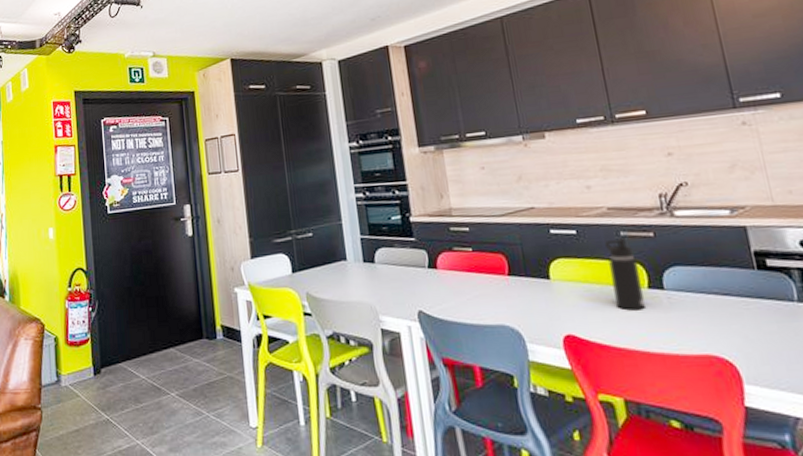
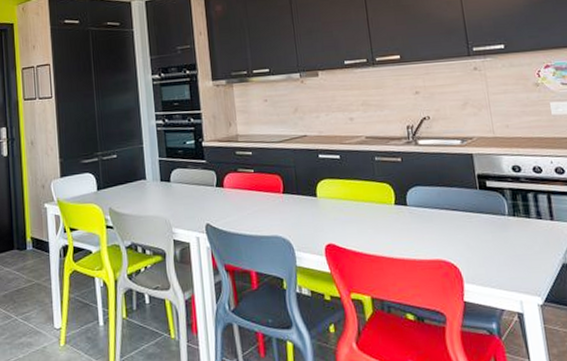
water bottle: present [604,238,645,312] -> none [361,162,392,224]

